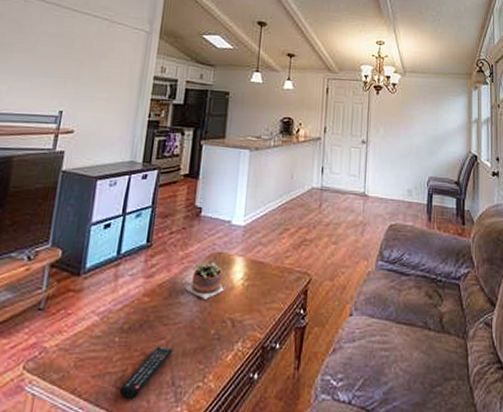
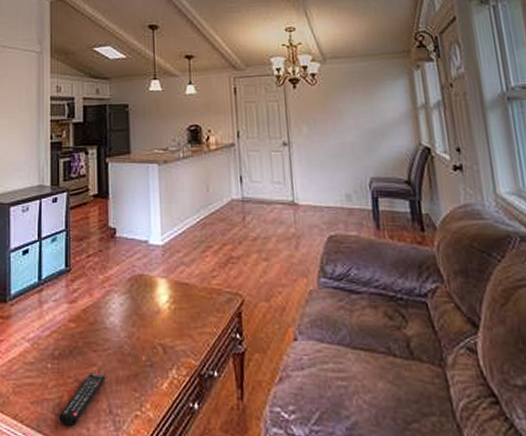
succulent plant: present [185,262,225,299] -> none [109,285,151,324]

